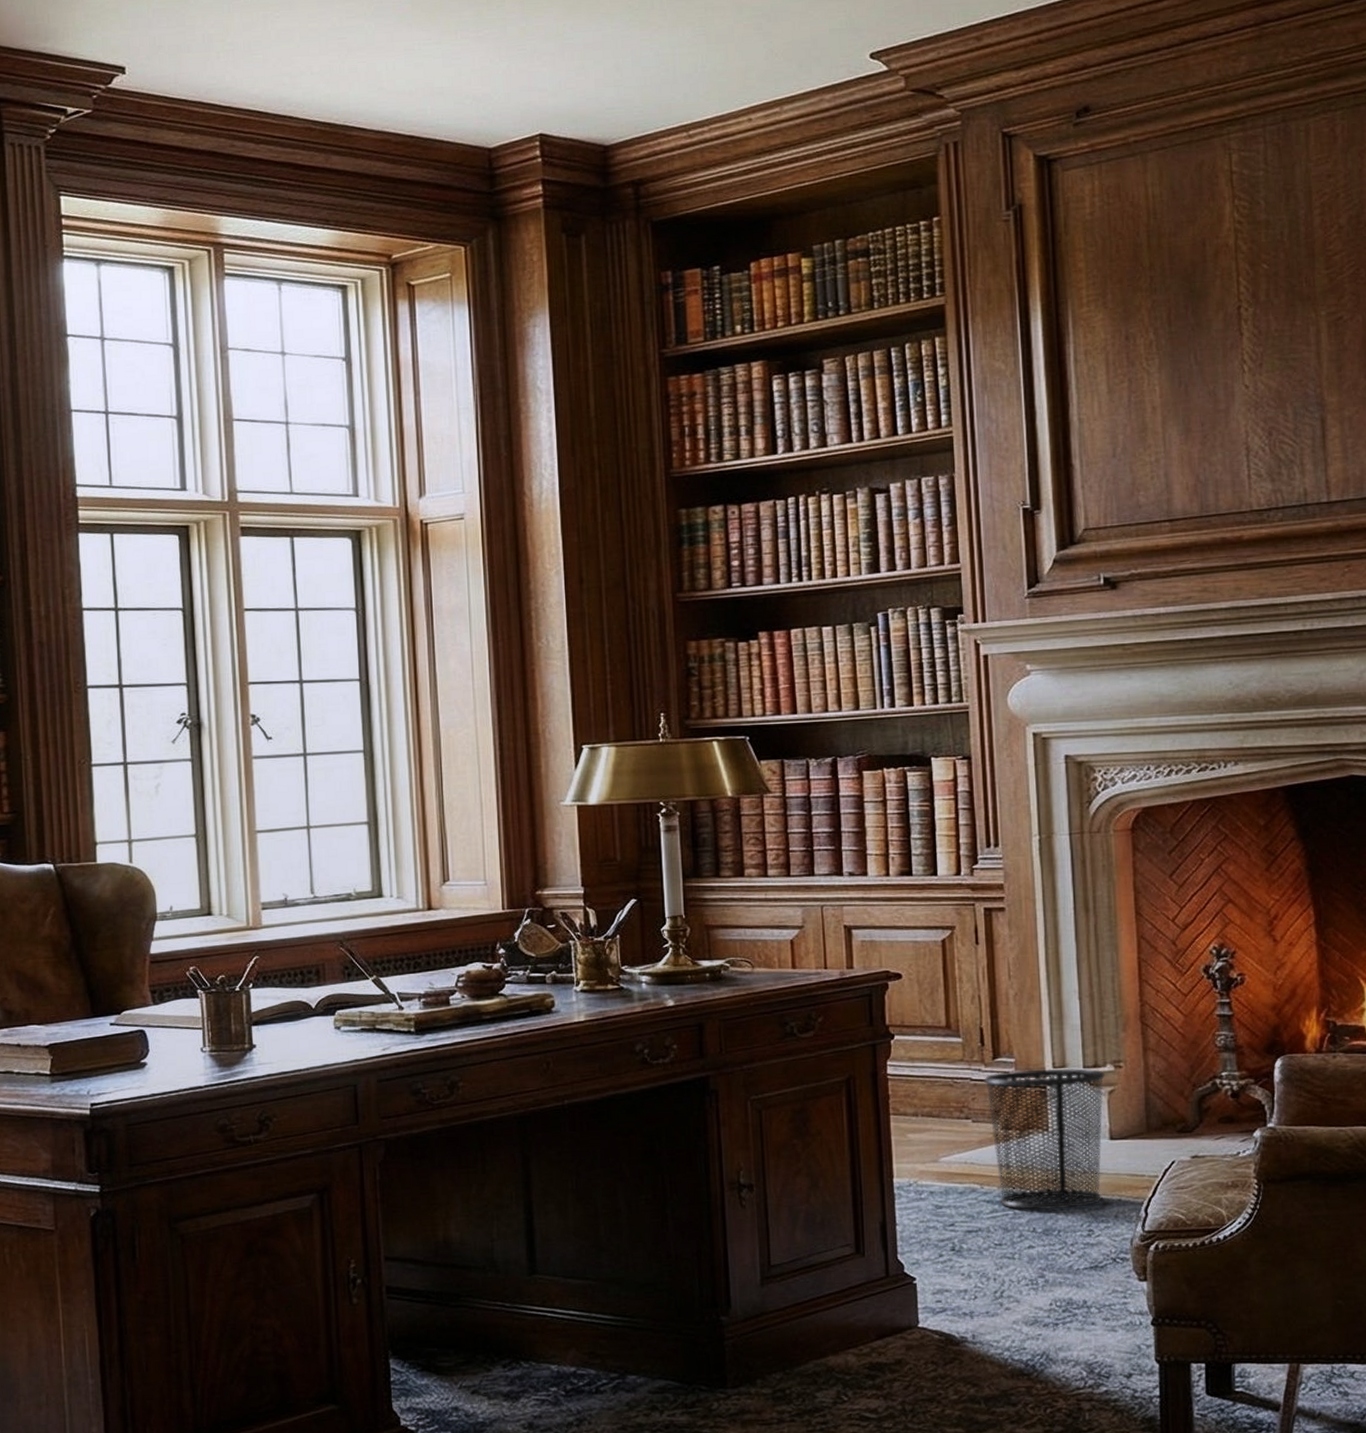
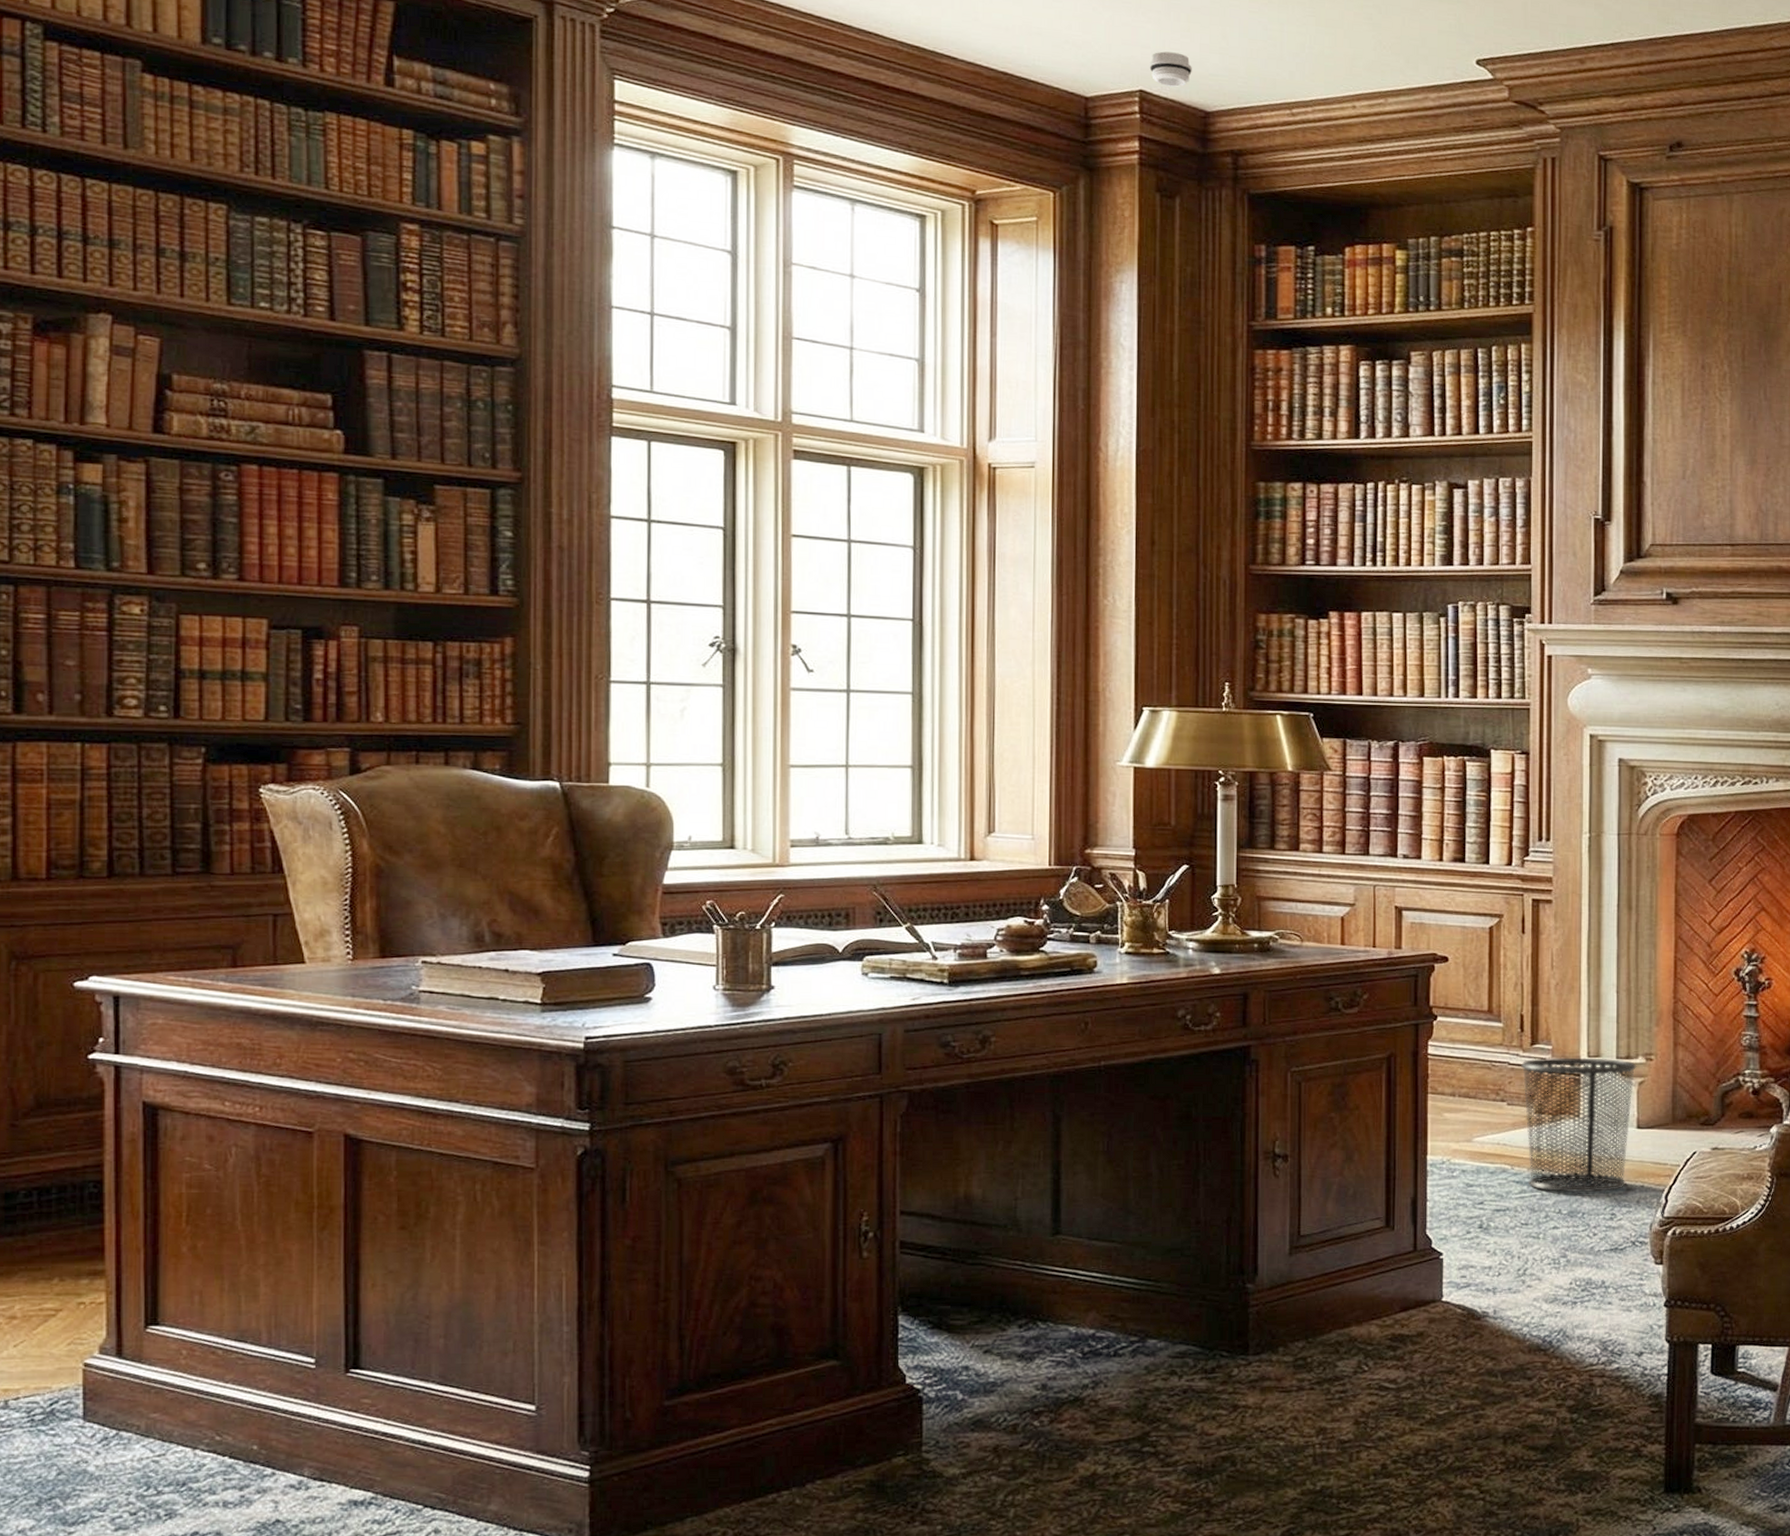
smoke detector: none [547,91,589,126] -> present [1149,51,1192,87]

